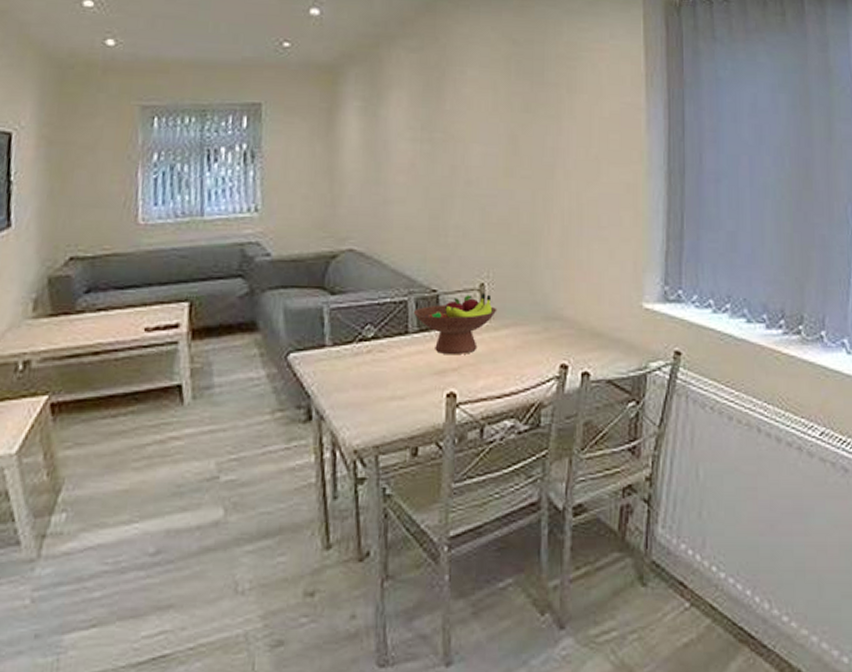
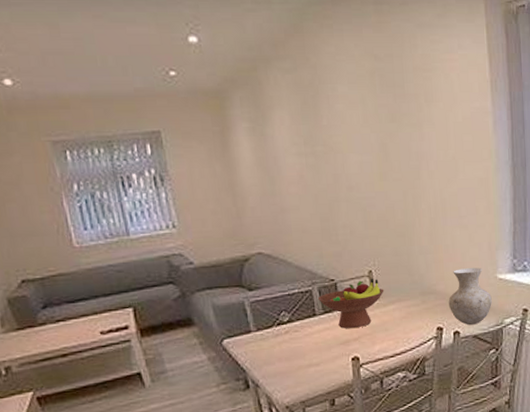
vase: none [577,291,634,366] -> present [448,267,492,325]

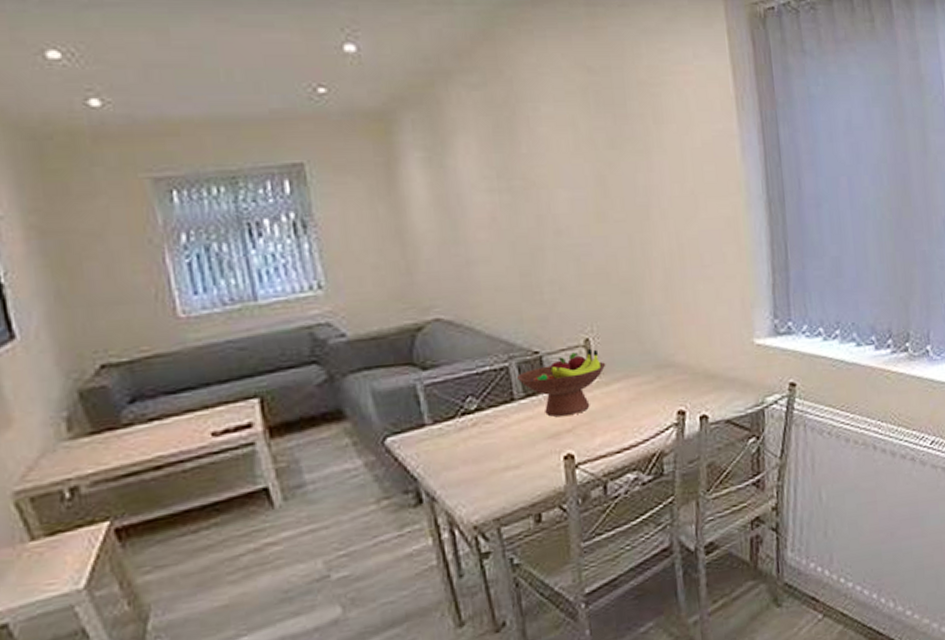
vase: present [448,267,492,325] -> none [691,331,749,407]

